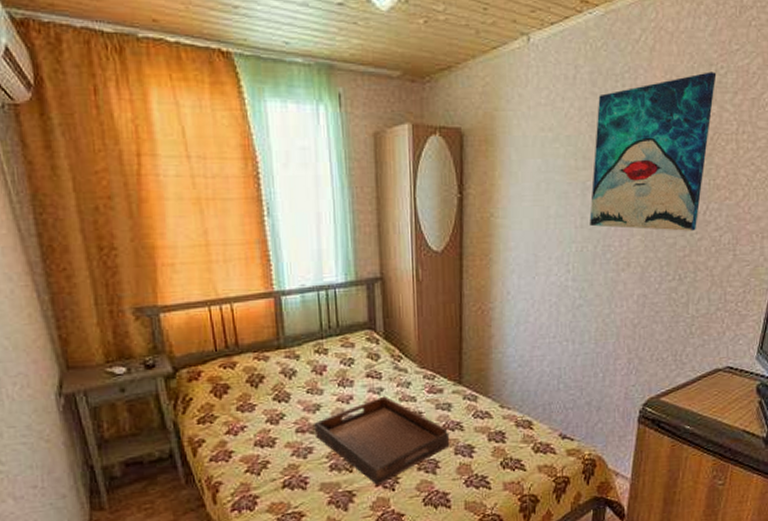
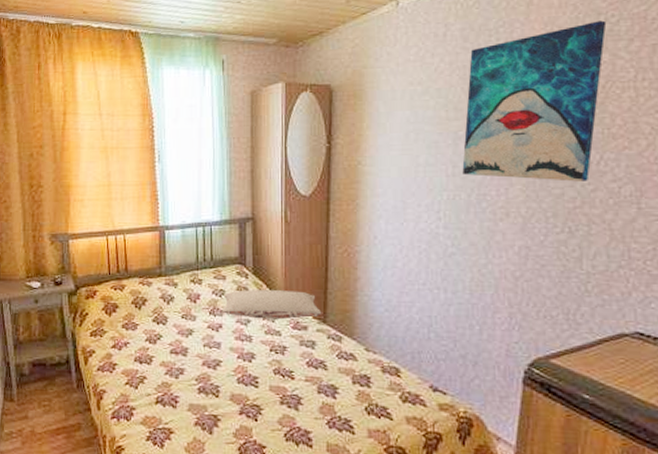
serving tray: present [314,396,450,485] -> none [186,327,313,414]
pillow: none [351,353,457,387] -> present [221,290,322,320]

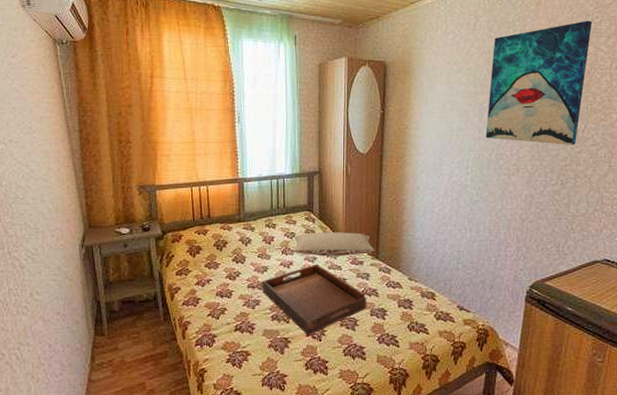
serving tray: none [186,327,313,414] -> present [262,264,367,335]

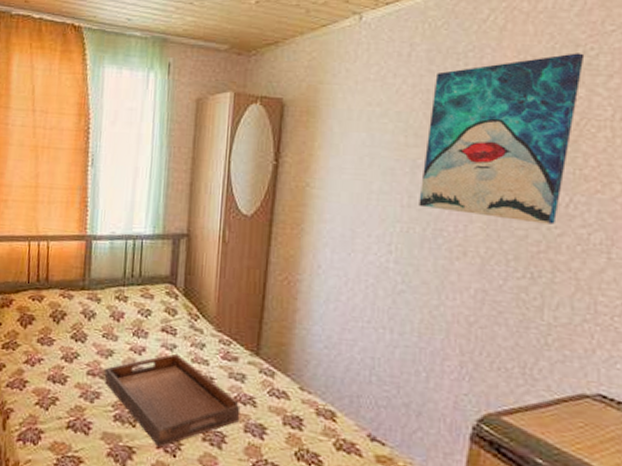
pillow: present [292,232,375,257] -> none [146,311,256,349]

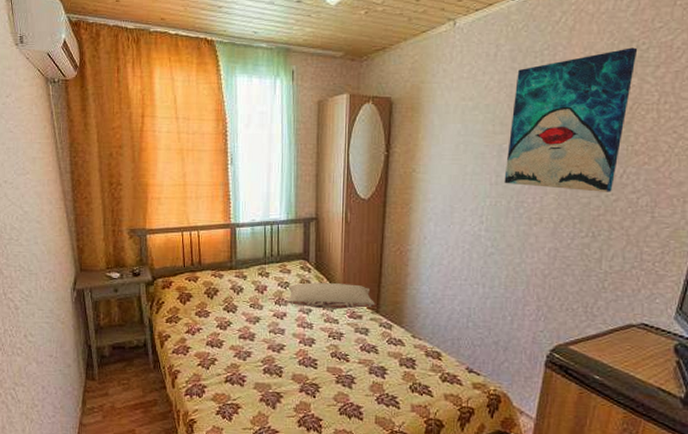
serving tray: present [104,353,241,448] -> none [253,316,366,391]
pillow: none [146,311,256,349] -> present [286,282,376,310]

